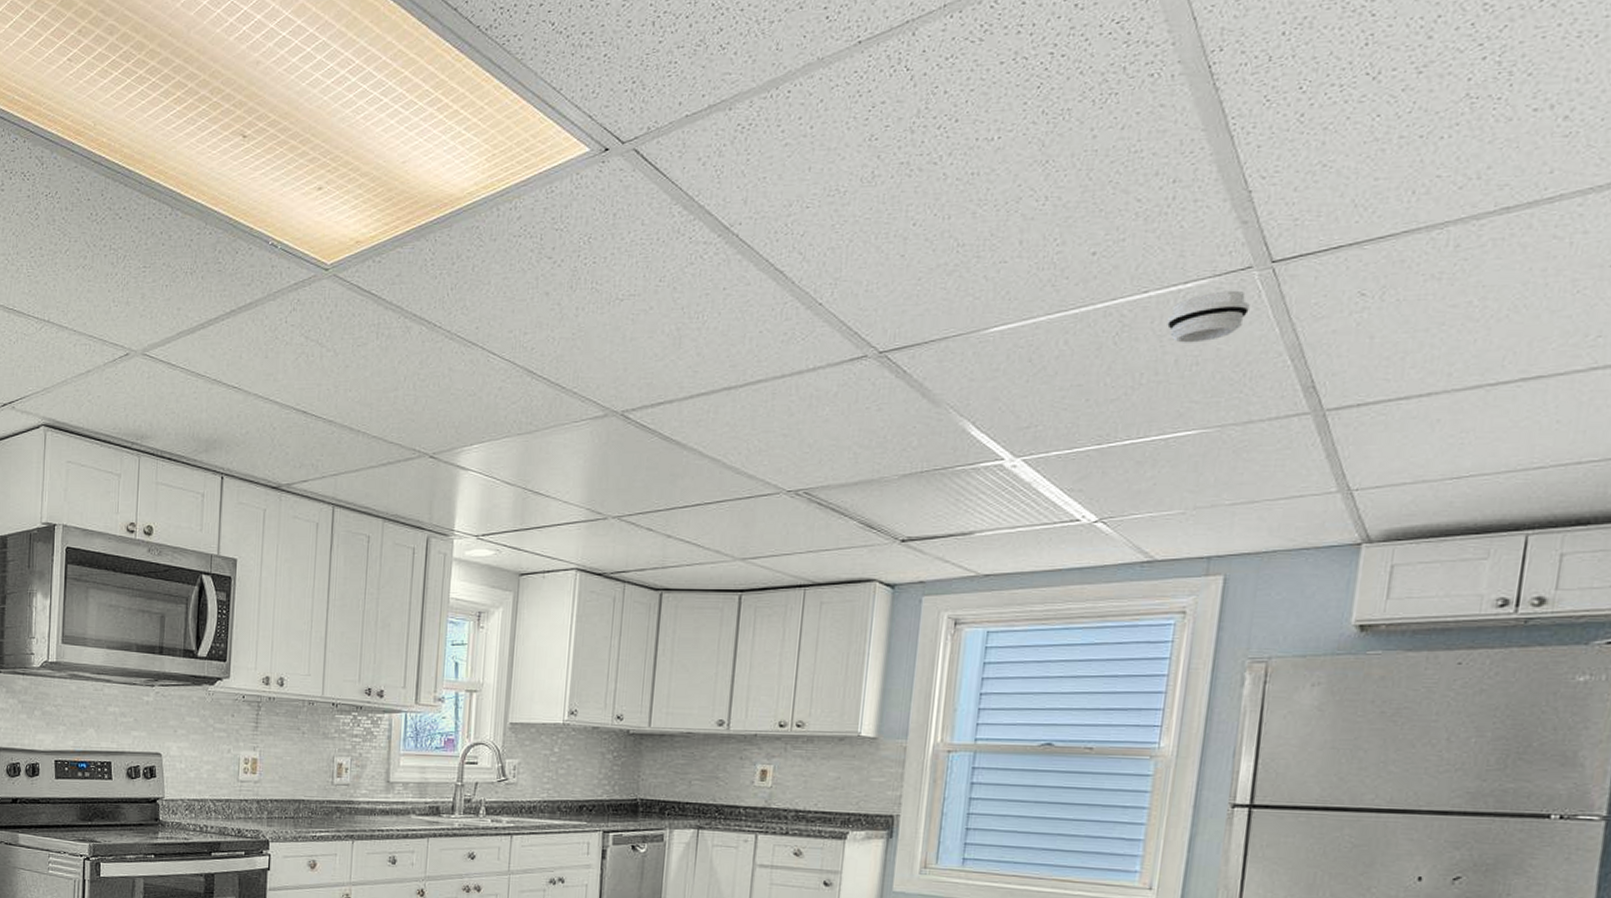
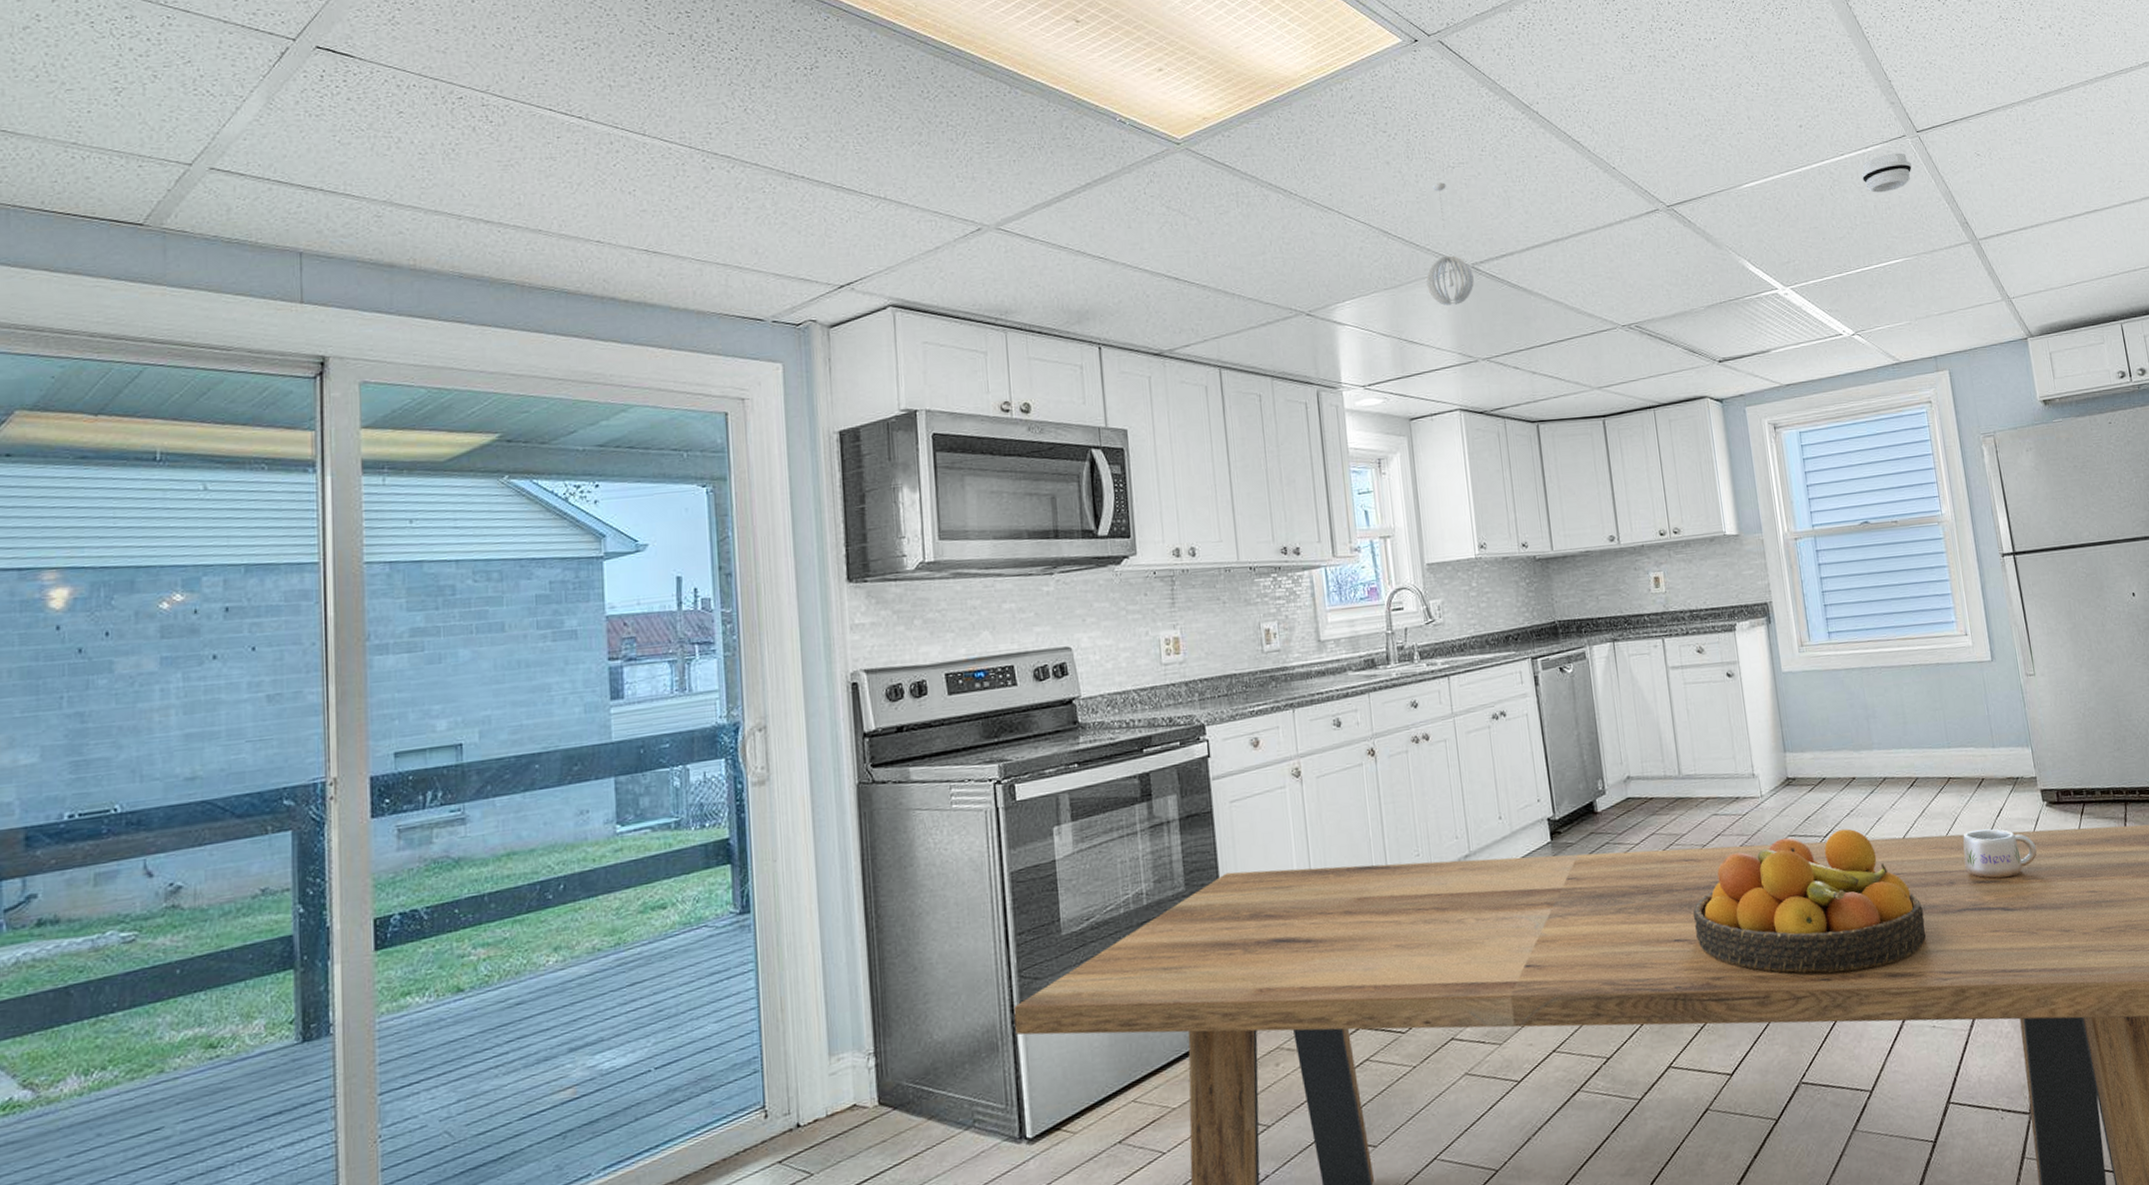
pendant light: none [566,317,621,456] -> present [1426,182,1474,306]

